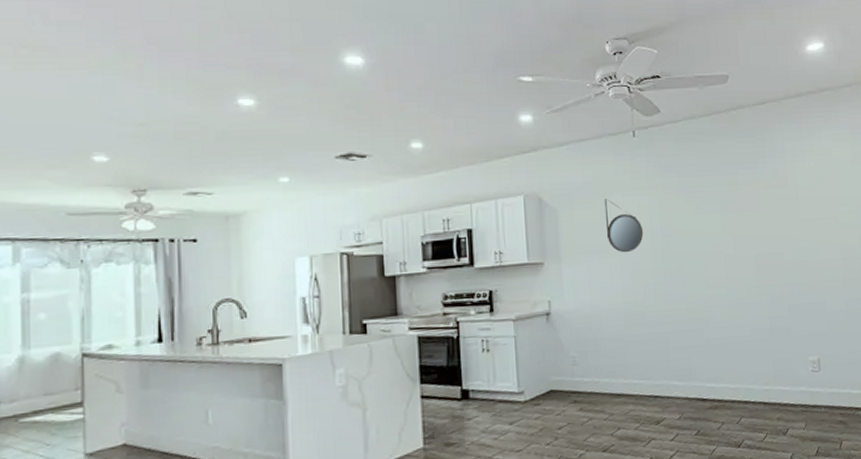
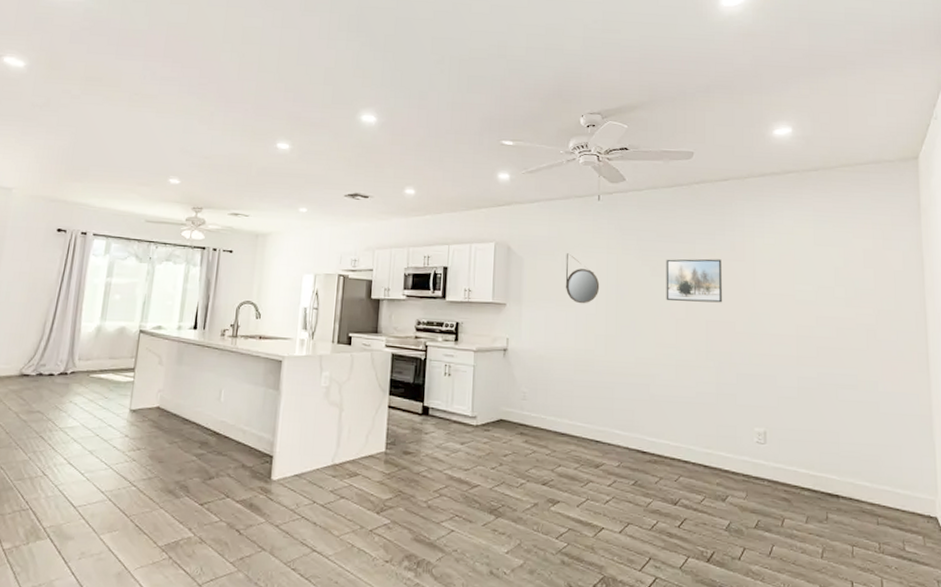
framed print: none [710,188,769,239] -> present [666,258,722,303]

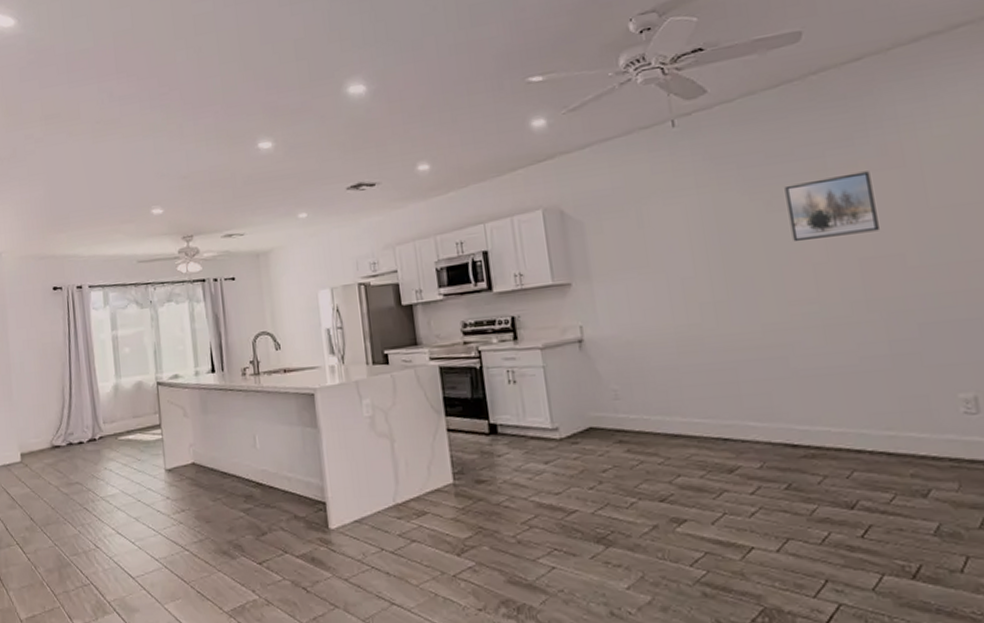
home mirror: present [565,253,600,304] -> none [640,204,695,267]

